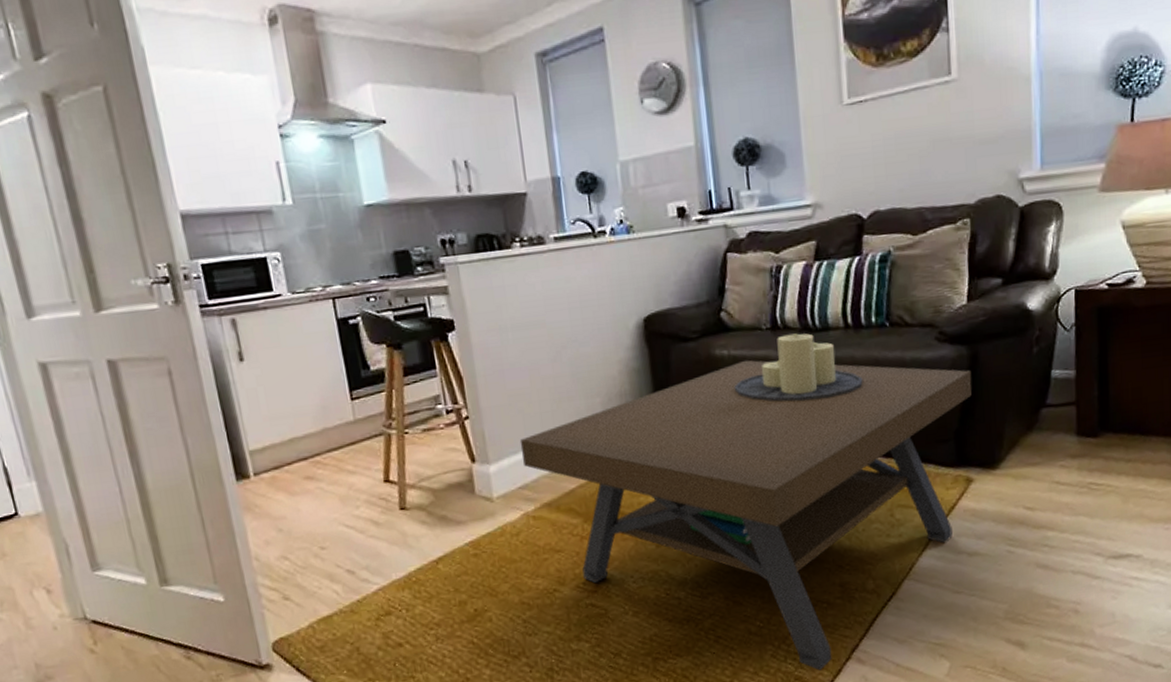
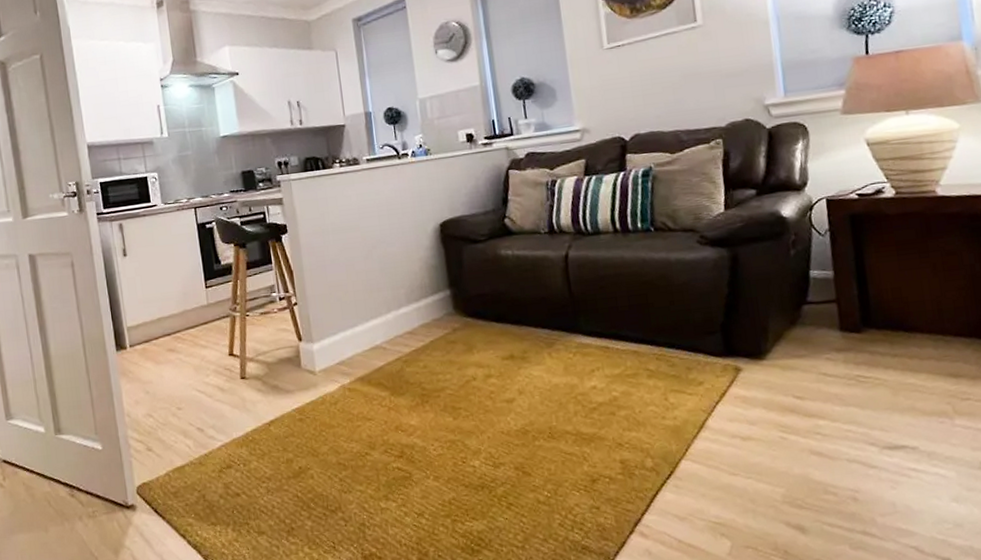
coffee table: present [519,333,972,671] -> none [338,237,735,542]

